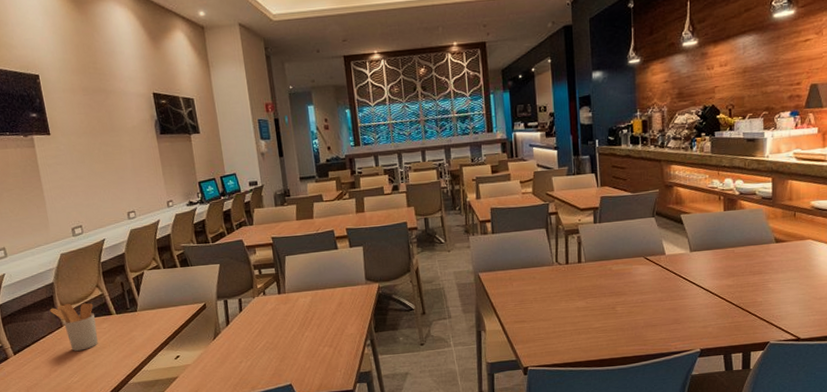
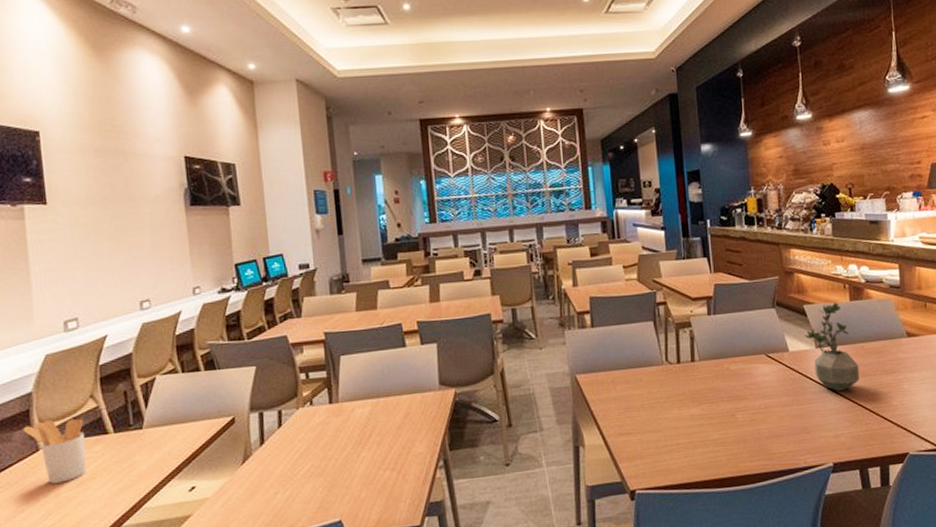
potted plant: none [680,212,729,290] -> present [804,302,860,392]

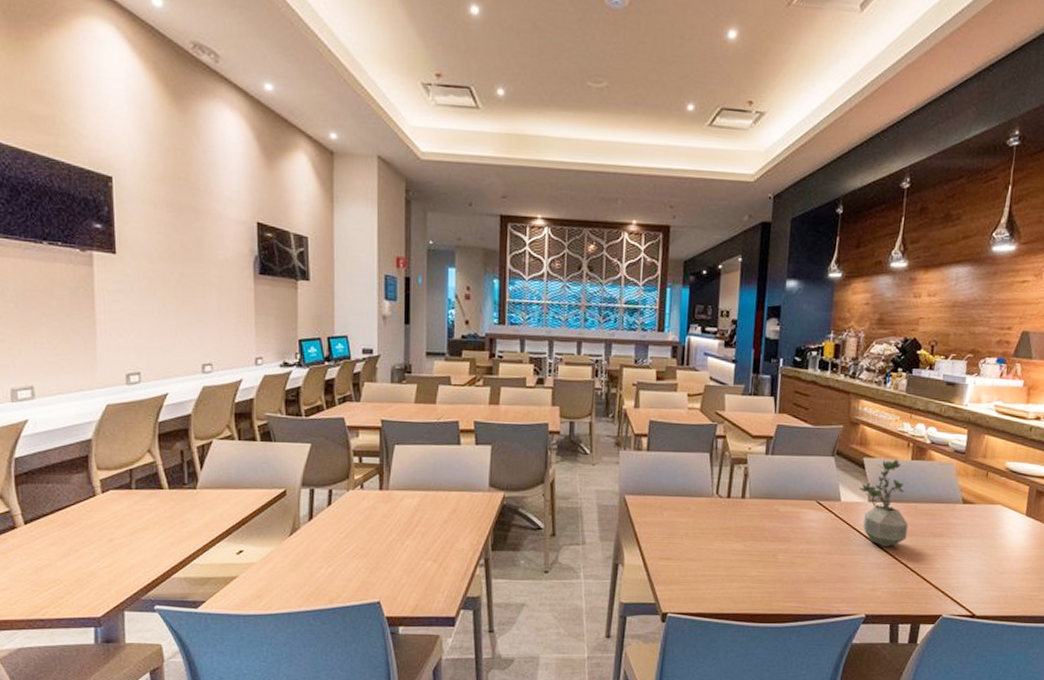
utensil holder: present [23,418,86,484] -> none [81,467,140,529]

